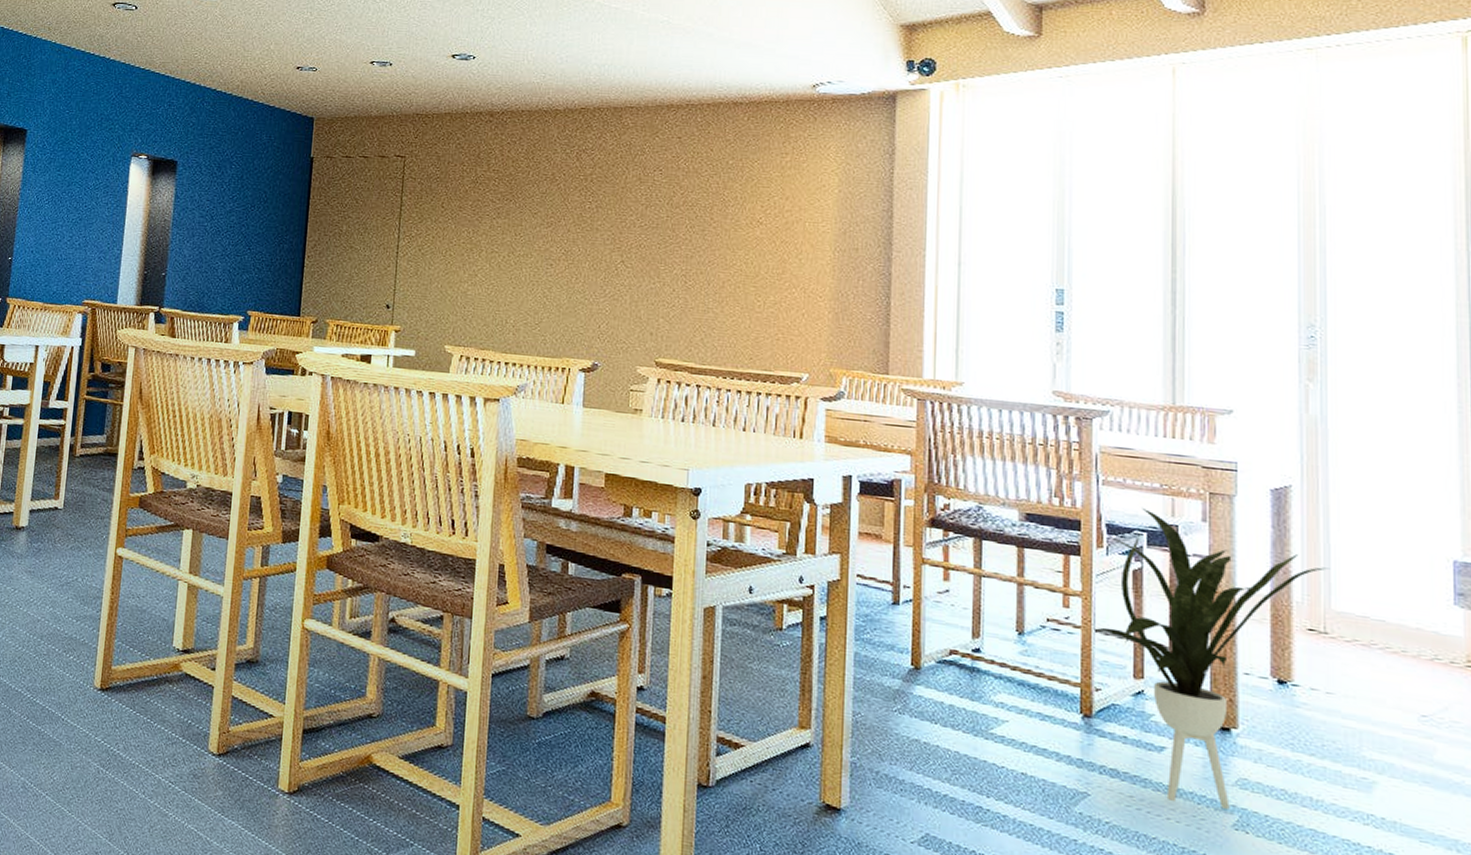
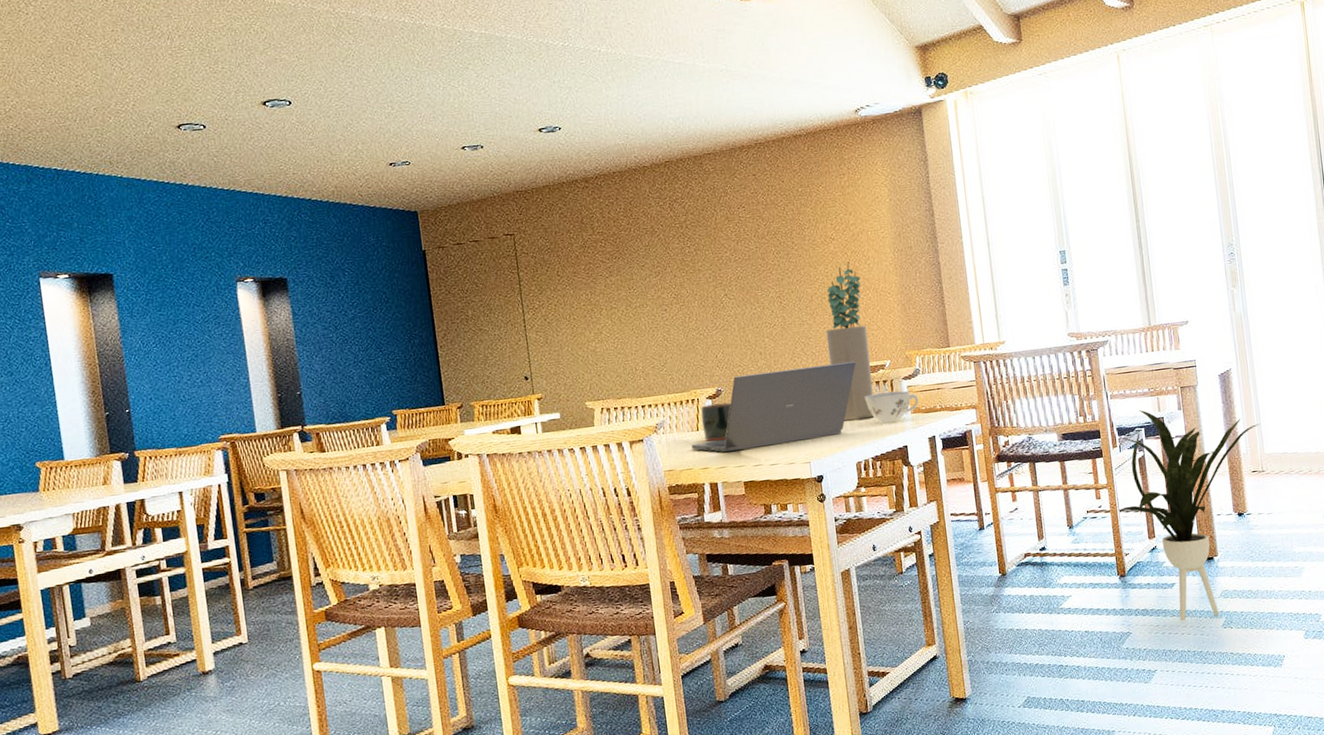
laptop: none [552,353,765,446] -> present [692,361,856,453]
mug: none [568,377,607,421] -> present [700,402,732,441]
vase: none [732,252,788,436] -> present [825,262,874,421]
teacup: none [768,408,838,449] -> present [864,391,919,424]

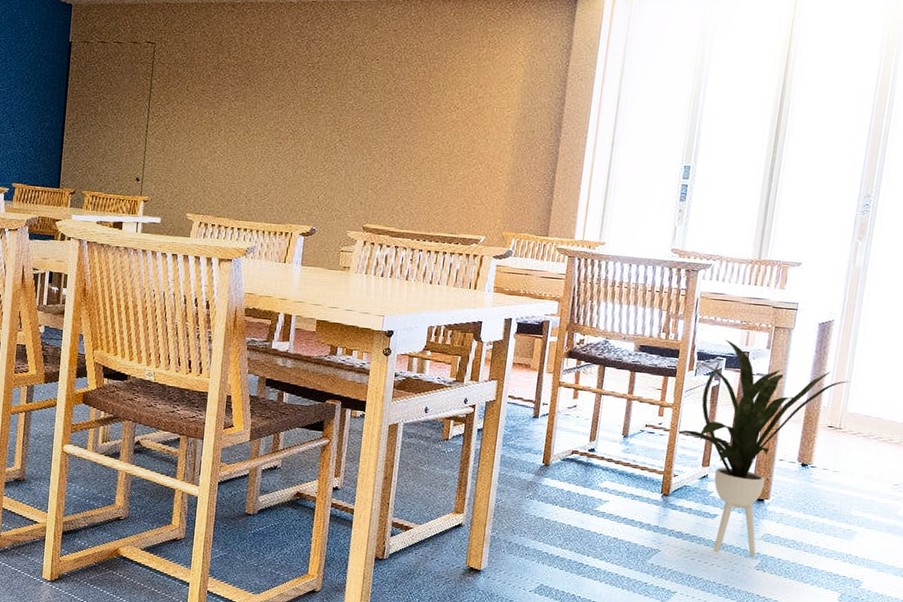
laptop: present [692,361,856,453] -> none [275,220,451,296]
mug: present [700,402,732,441] -> none [289,240,322,277]
vase: present [825,262,874,421] -> none [425,133,476,288]
teacup: present [864,391,919,424] -> none [451,265,505,297]

